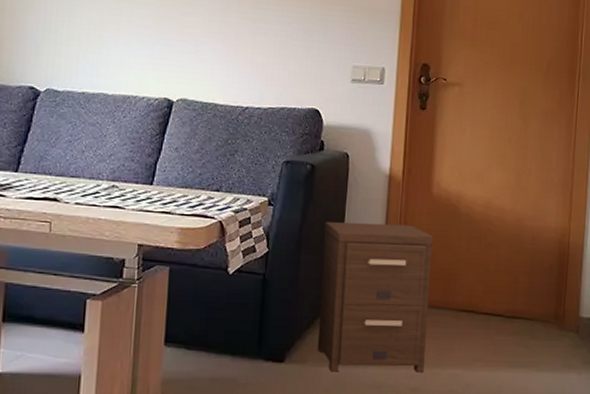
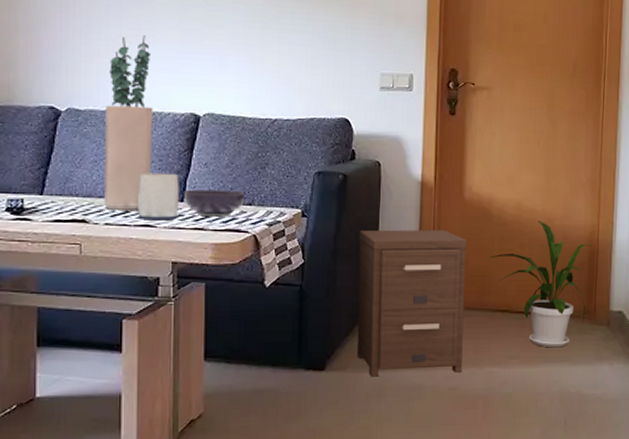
vase: none [76,21,130,191] -> present [104,35,154,210]
mug: none [107,154,150,203] -> present [138,172,179,221]
bowl: none [153,173,213,202] -> present [183,189,245,217]
house plant: none [456,220,563,353] -> present [490,220,593,348]

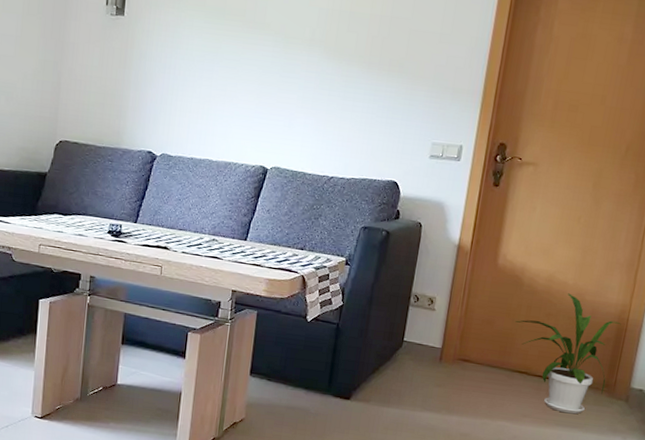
vase: present [104,35,154,210] -> none [183,96,233,244]
mug: present [138,172,179,221] -> none [208,213,245,255]
bowl: present [183,189,245,217] -> none [247,231,299,257]
nightstand: present [356,229,467,377] -> none [379,283,495,422]

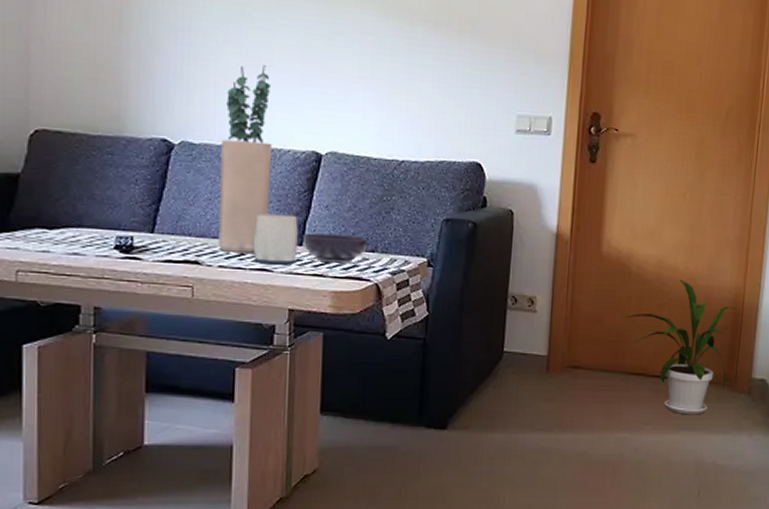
vase: none [183,96,233,244] -> present [218,65,273,253]
mug: none [208,213,245,255] -> present [254,213,298,265]
bowl: none [247,231,299,257] -> present [302,233,368,263]

